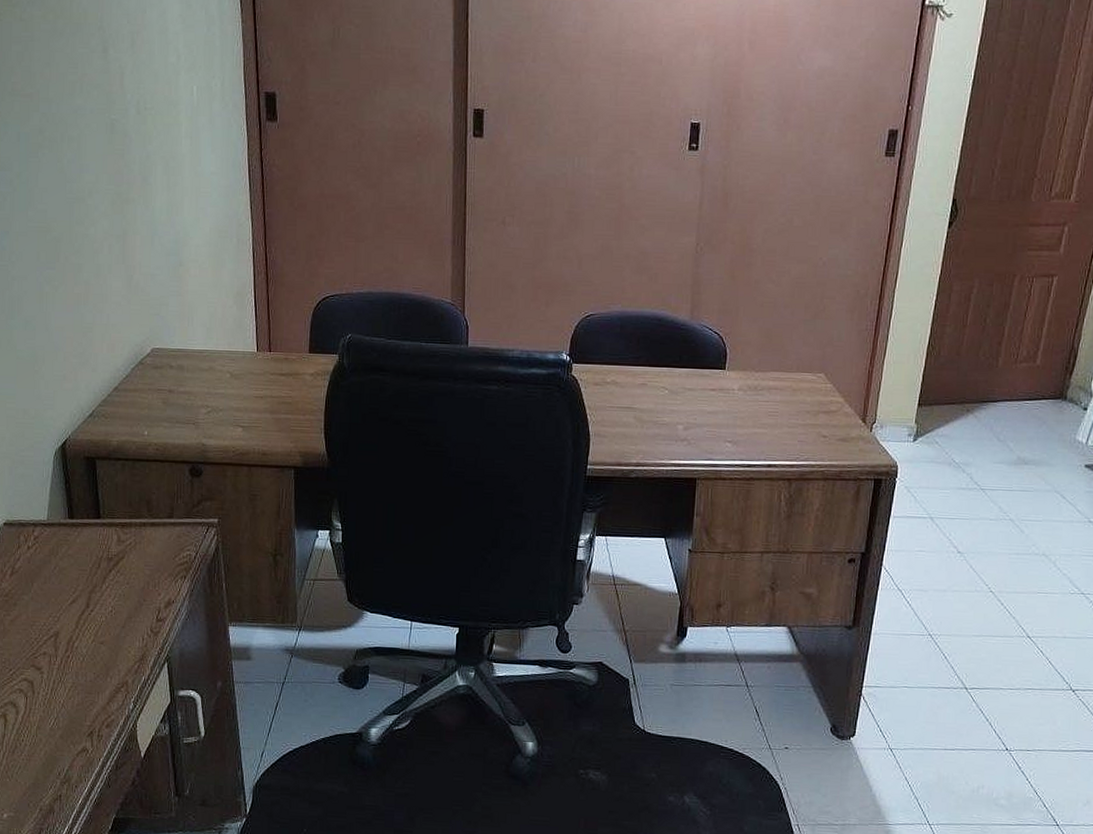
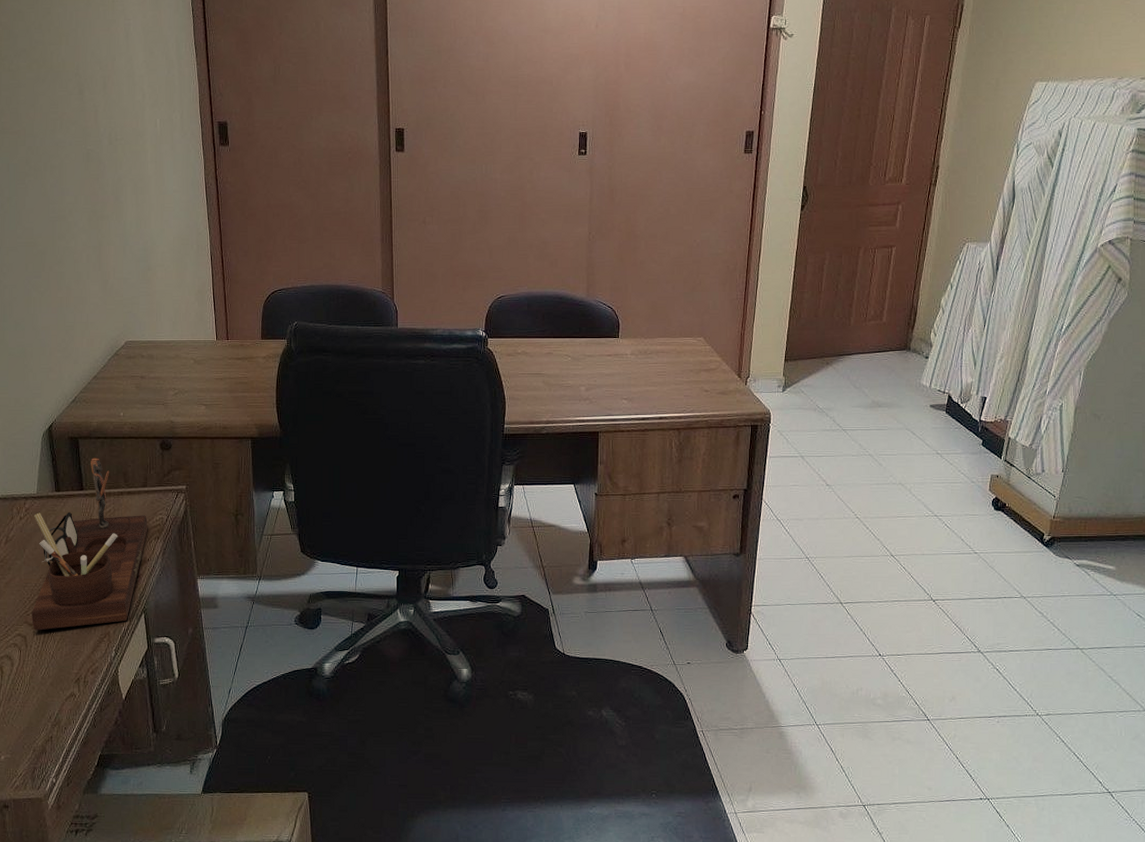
desk organizer: none [39,482,174,676] -> present [32,458,148,631]

